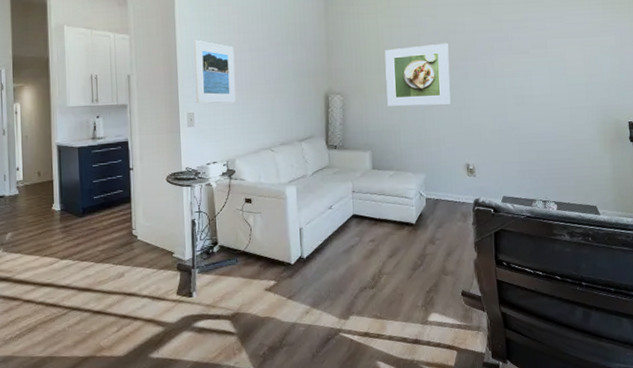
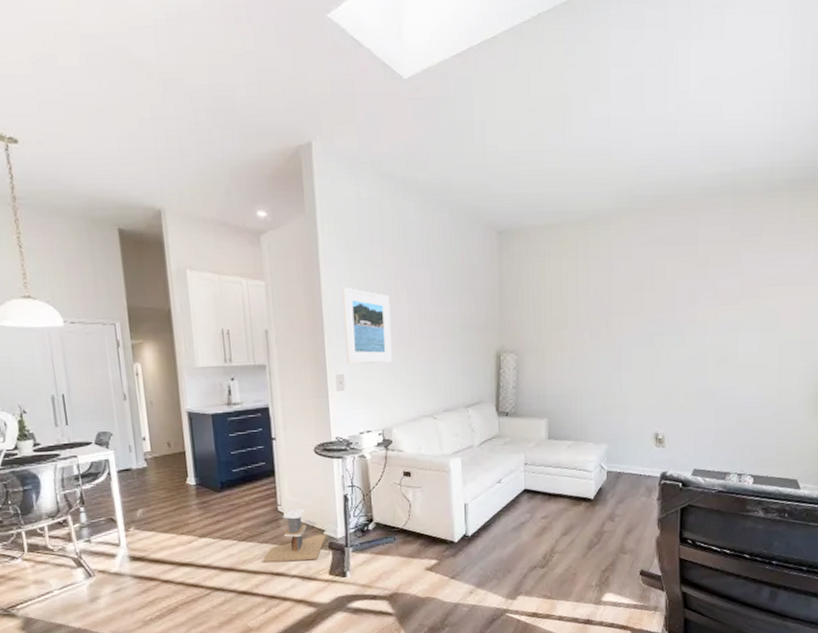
side table: none [116,232,175,283] -> present [262,508,326,562]
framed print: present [384,43,451,106] -> none [568,291,644,367]

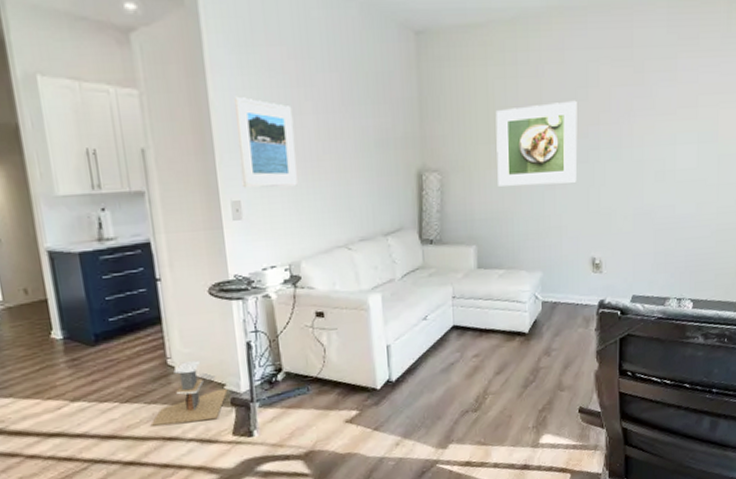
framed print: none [568,291,644,367] -> present [495,100,578,186]

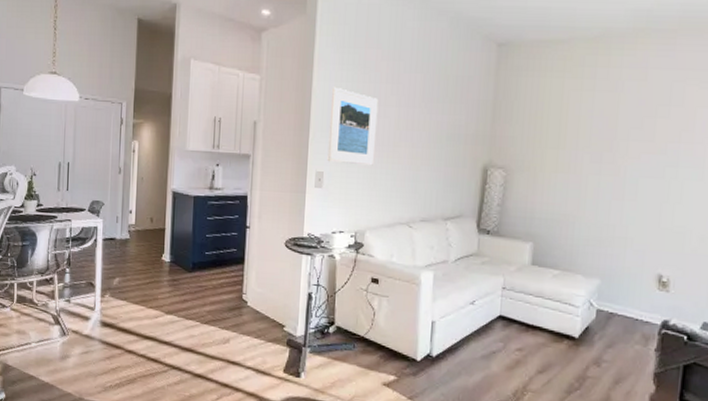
side table: present [150,360,228,426] -> none [220,299,286,355]
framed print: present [495,100,578,186] -> none [562,117,657,196]

